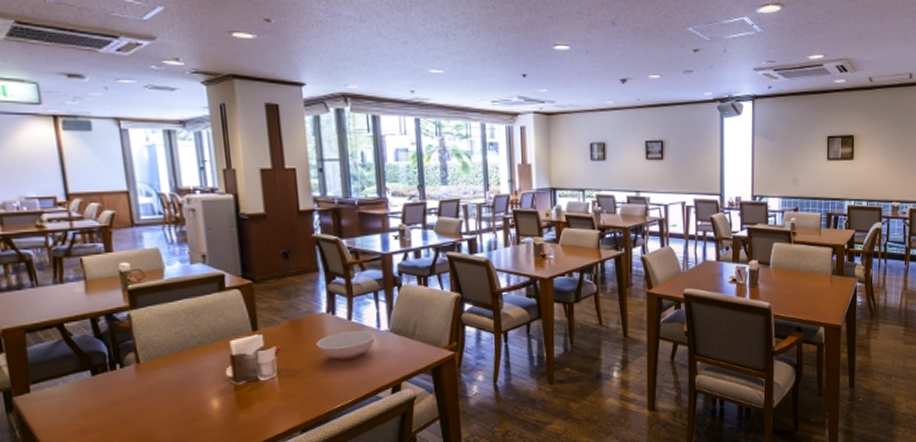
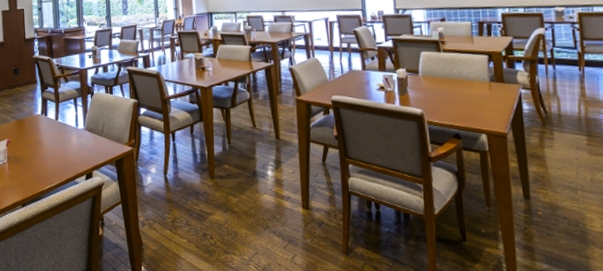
bowl: present [316,330,375,360] -> none [34,128,74,151]

